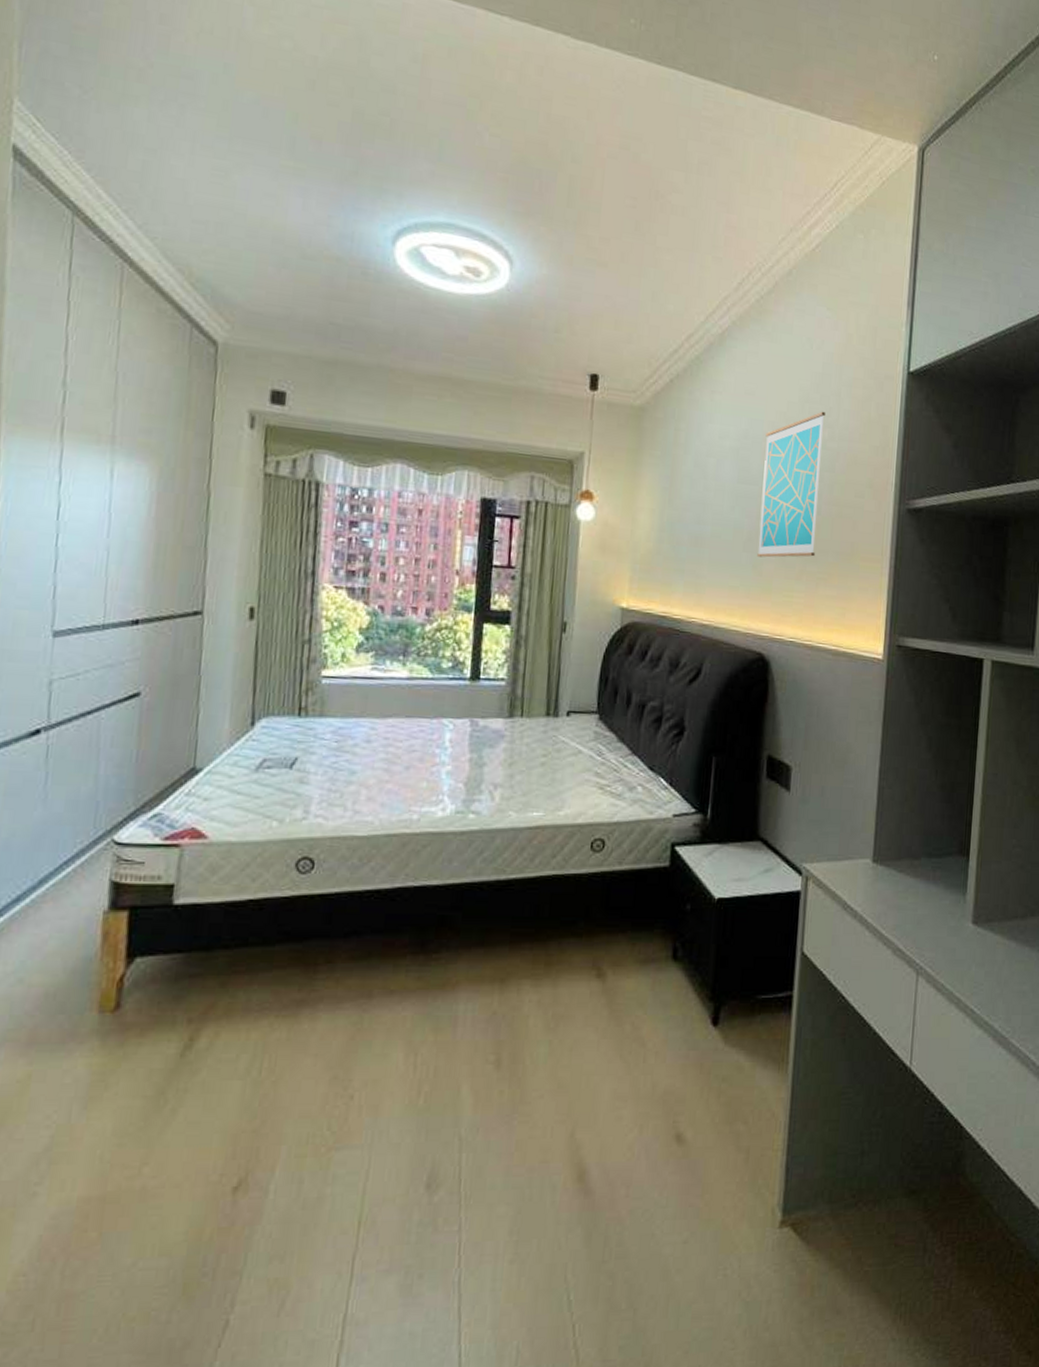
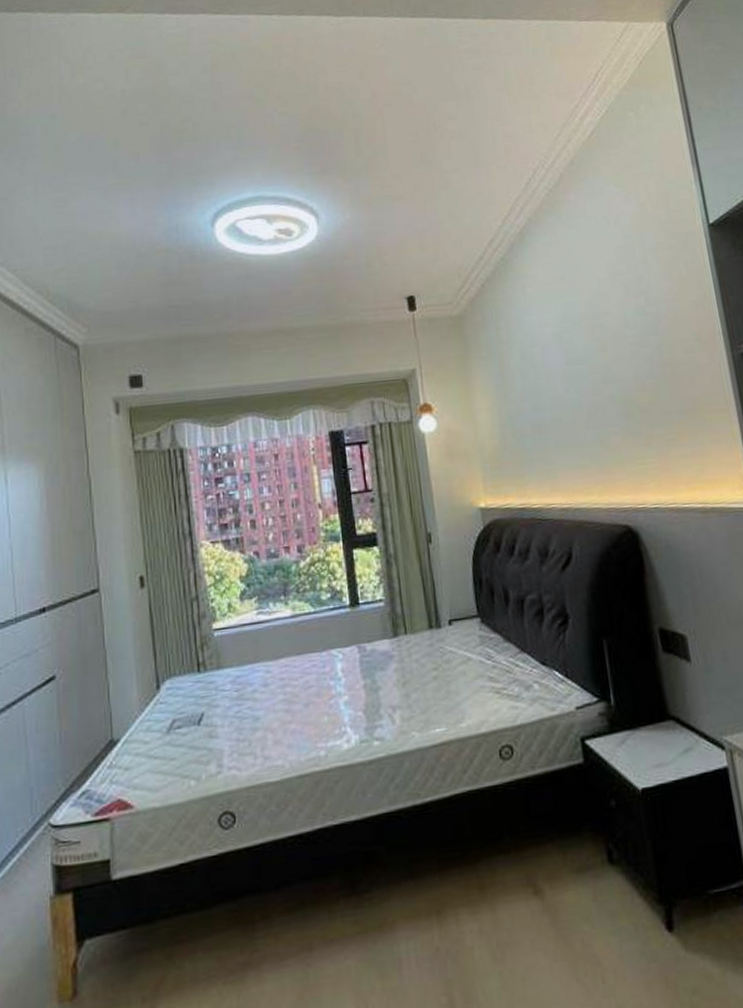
wall art: present [757,411,825,558] -> none [583,280,660,432]

